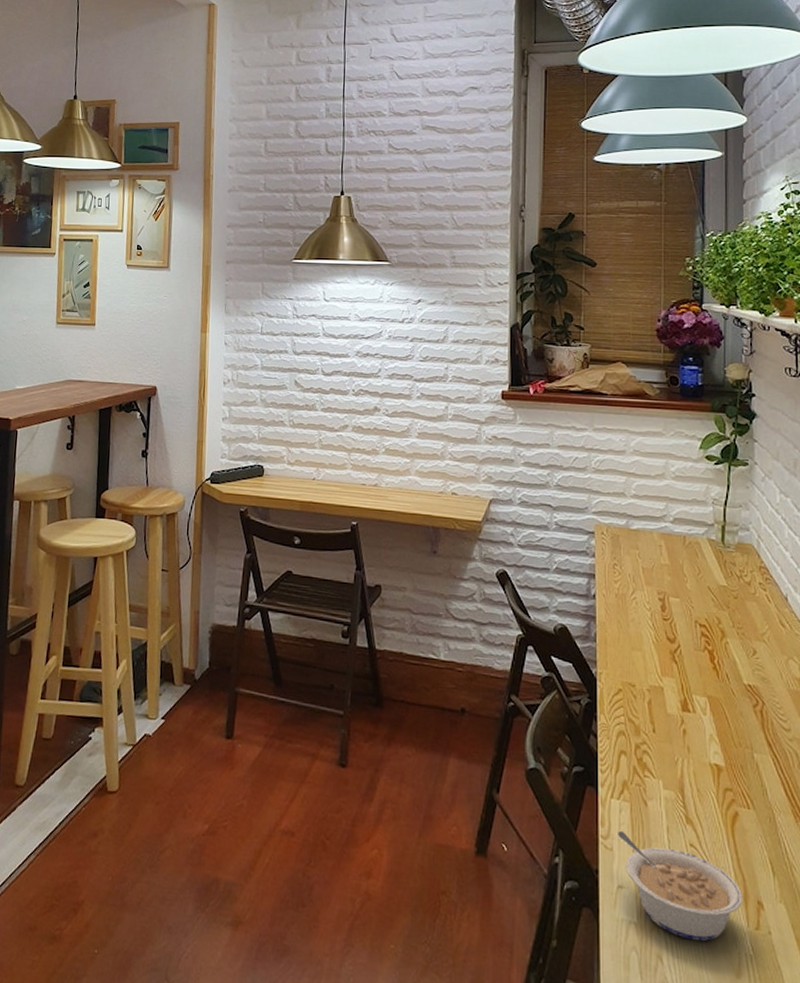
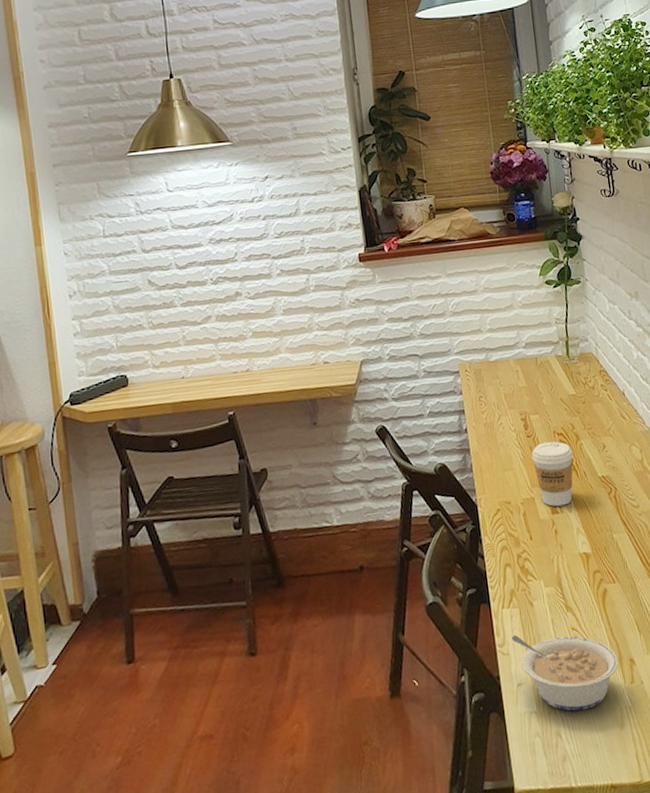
coffee cup: none [666,629,716,706] -> present [531,441,574,507]

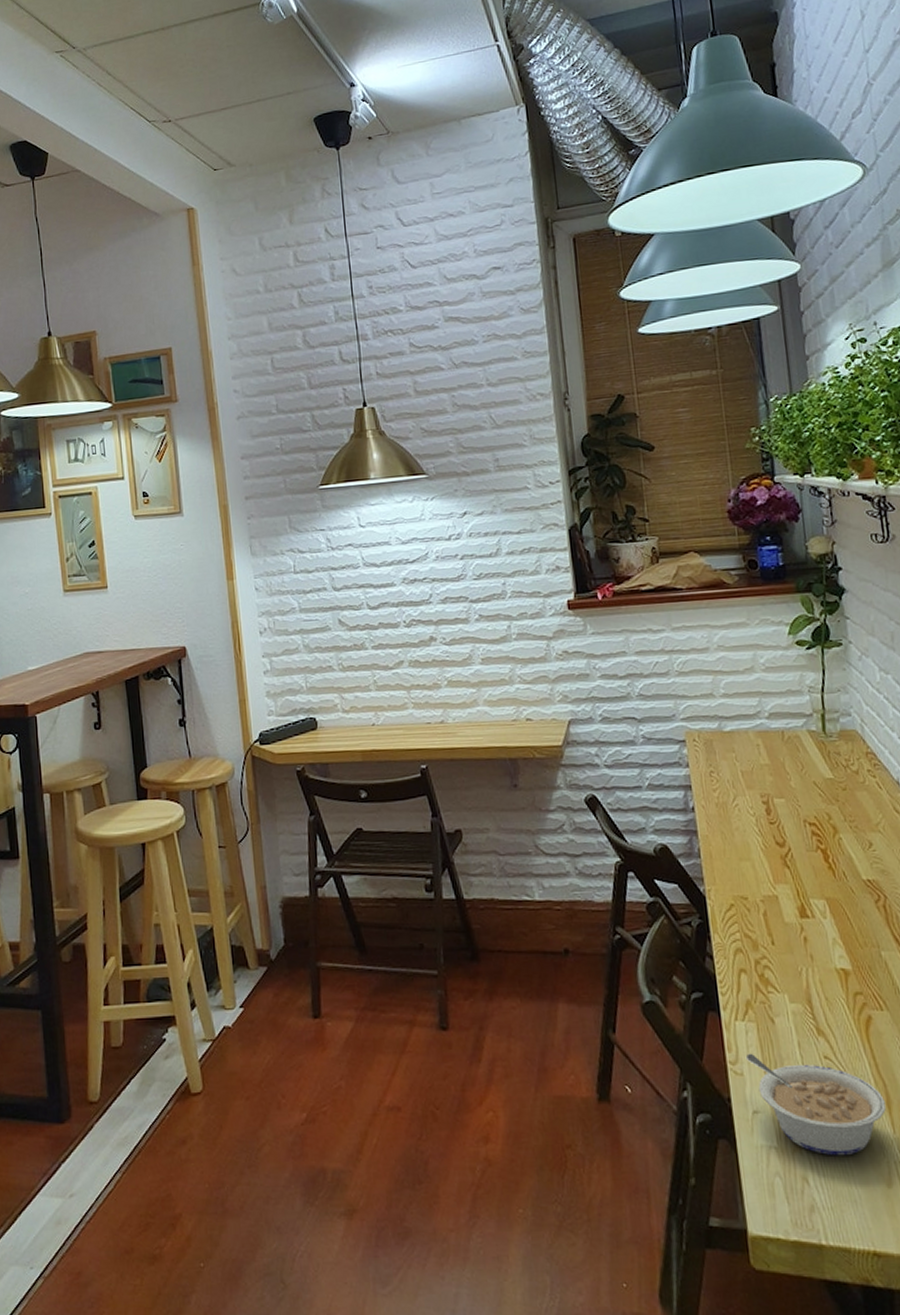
coffee cup: present [531,441,574,507] -> none [775,831,830,910]

